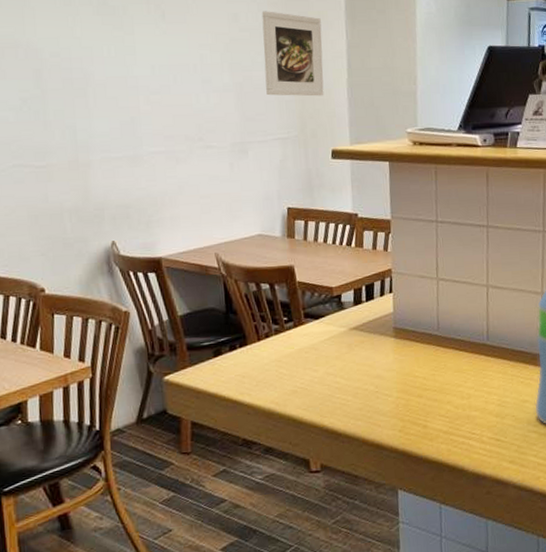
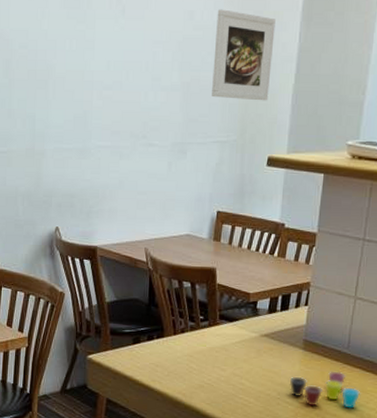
cup: none [385,354,458,395] -> present [289,371,361,409]

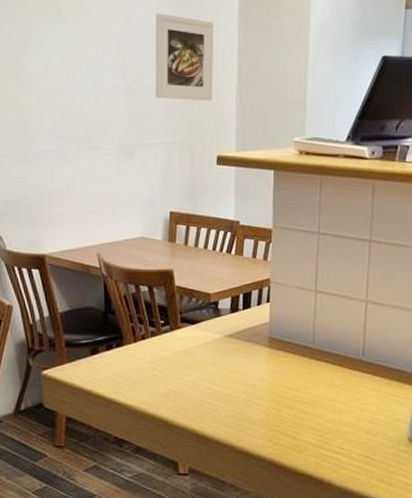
cup: present [289,371,361,409] -> none [258,367,331,406]

